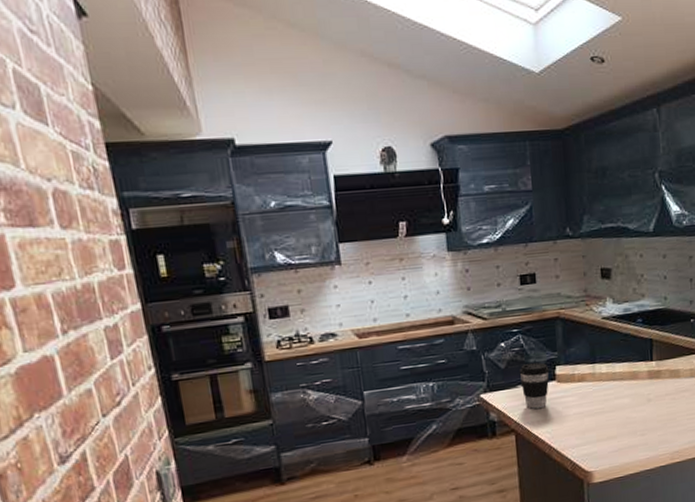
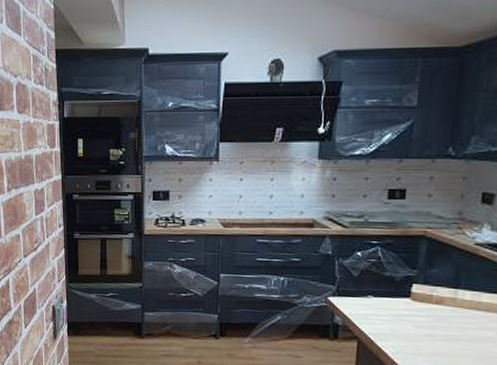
coffee cup: present [519,362,549,409] -> none [371,275,405,323]

